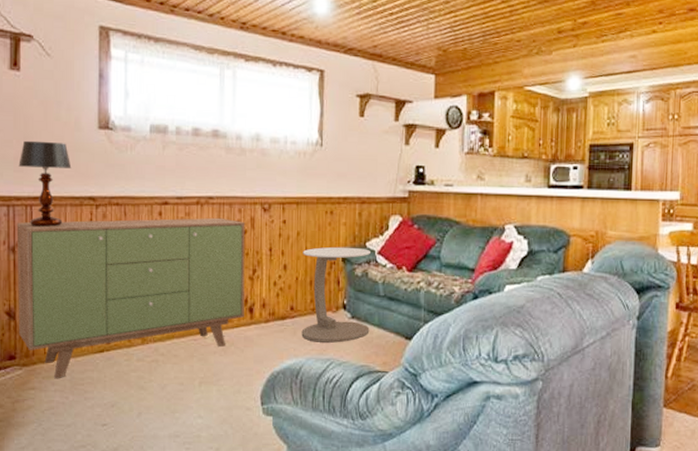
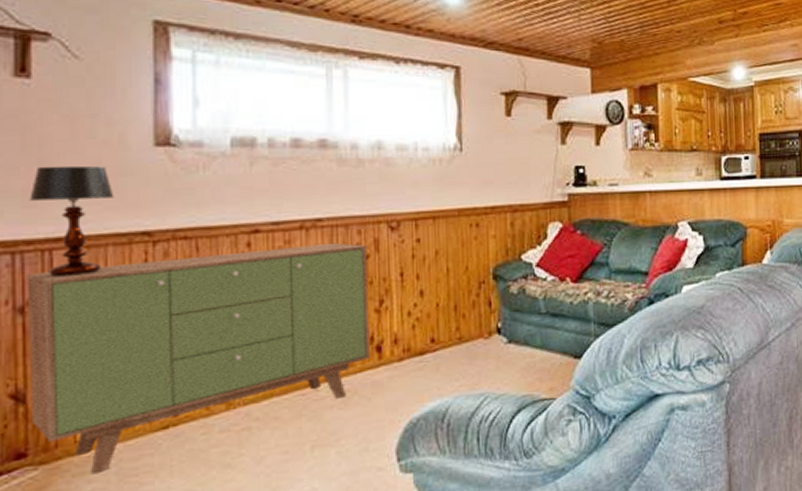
side table: present [301,246,370,343] -> none [443,261,531,377]

